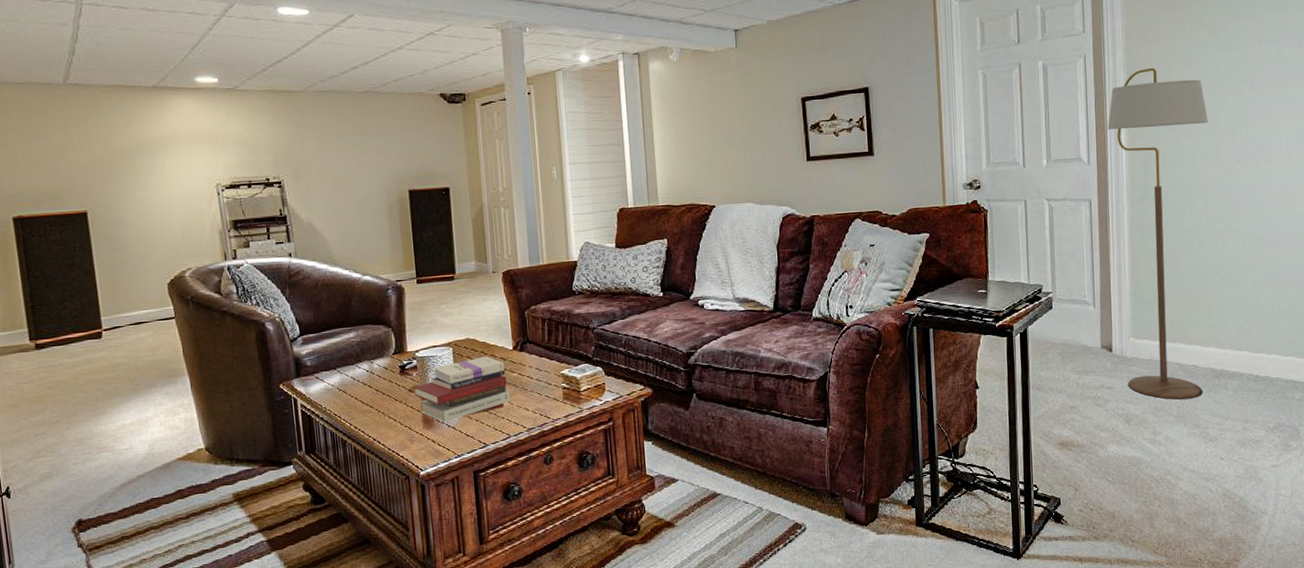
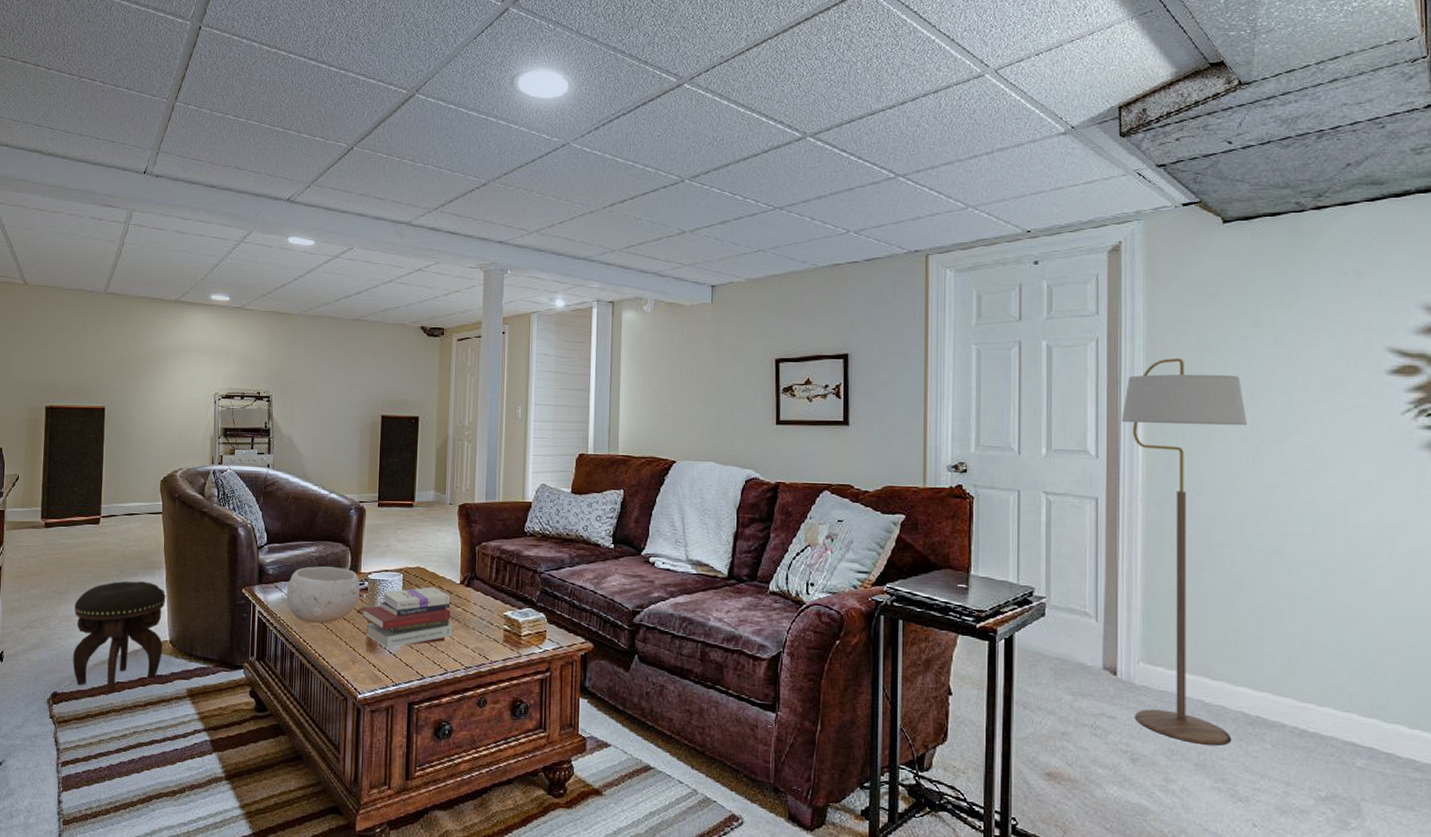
footstool: none [87,391,199,511] -> present [73,581,166,693]
bowl: none [329,349,409,410] -> present [286,566,360,624]

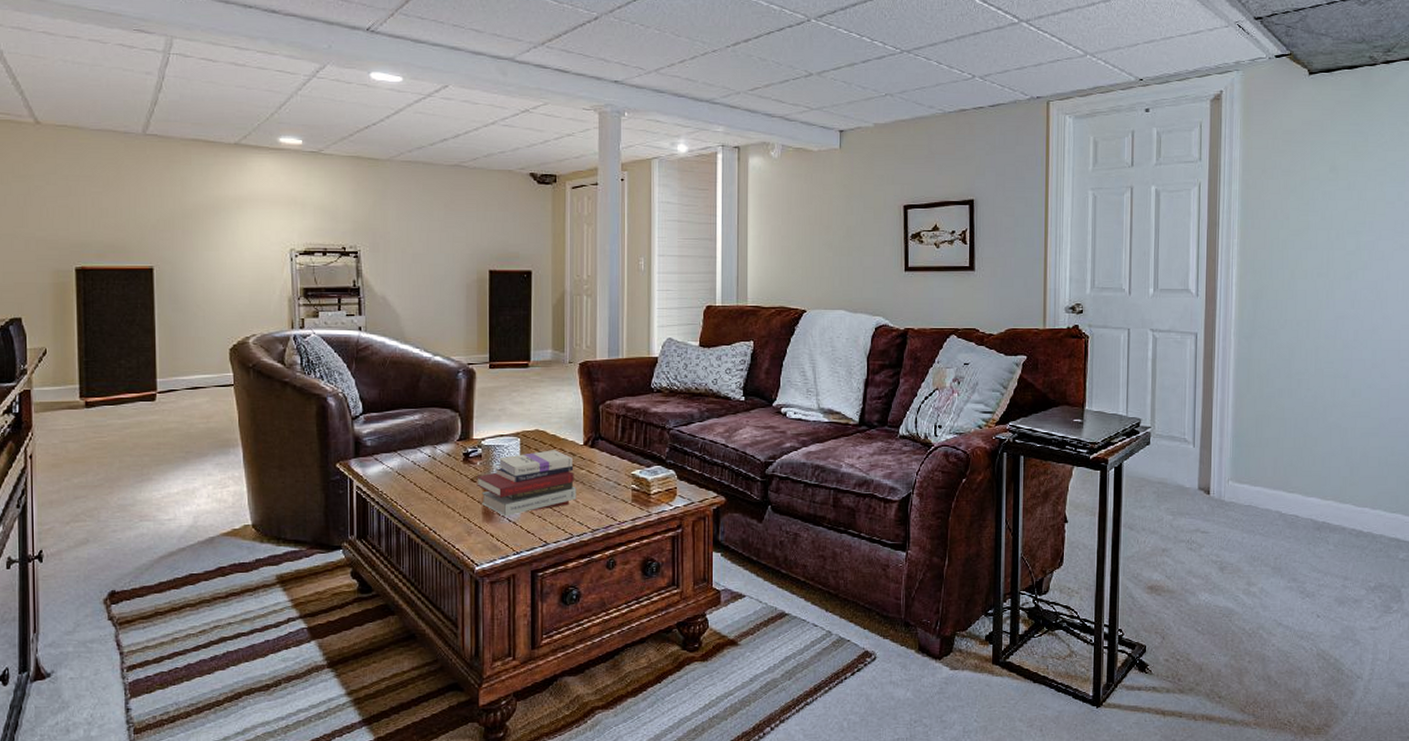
footstool: present [73,581,166,693] -> none [130,462,245,587]
bowl: present [286,566,360,624] -> none [388,435,472,496]
floor lamp: present [1121,357,1247,746] -> none [1218,201,1323,550]

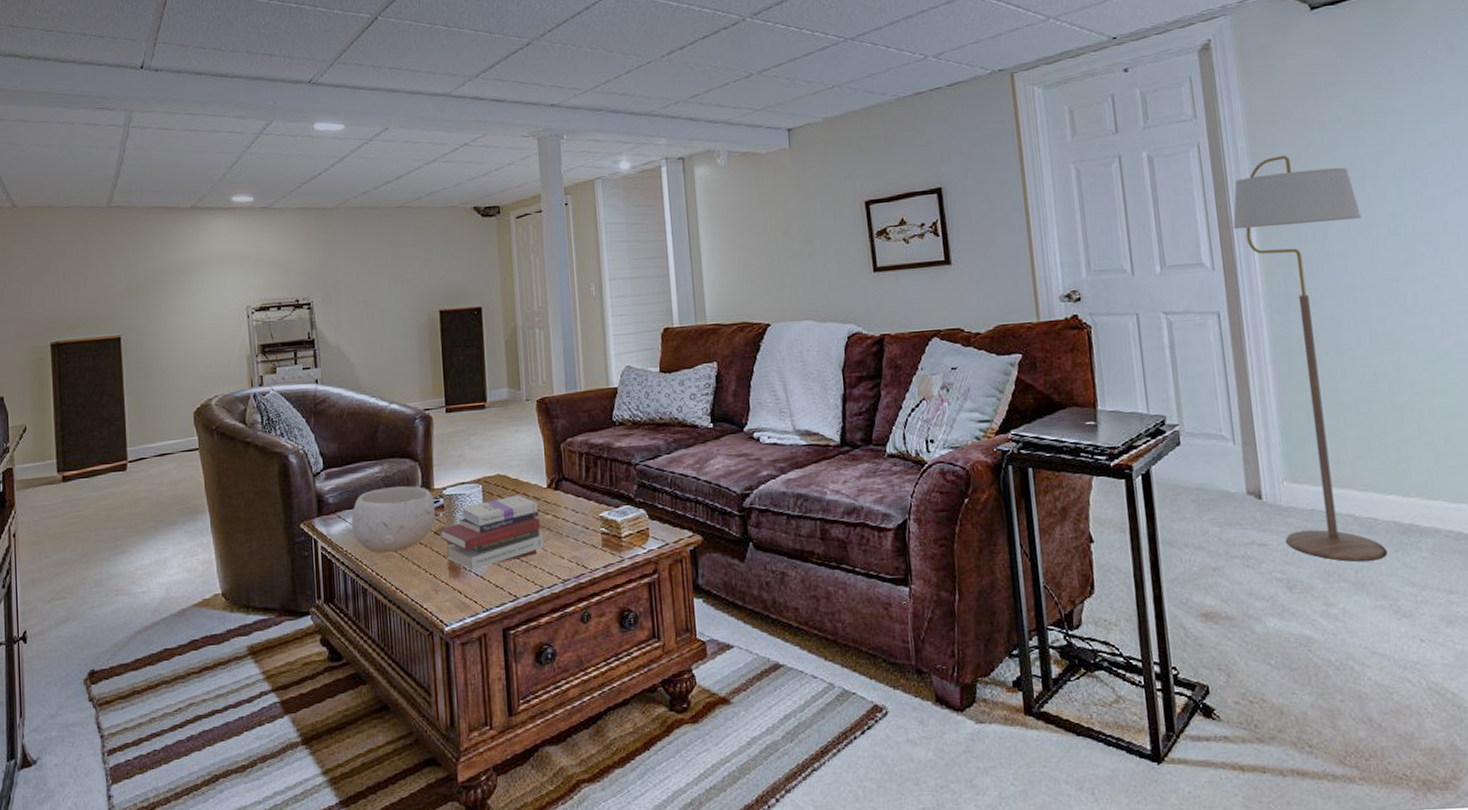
bowl: none [388,435,472,496] -> present [351,486,435,554]
floor lamp: none [1218,201,1323,550] -> present [1233,155,1387,562]

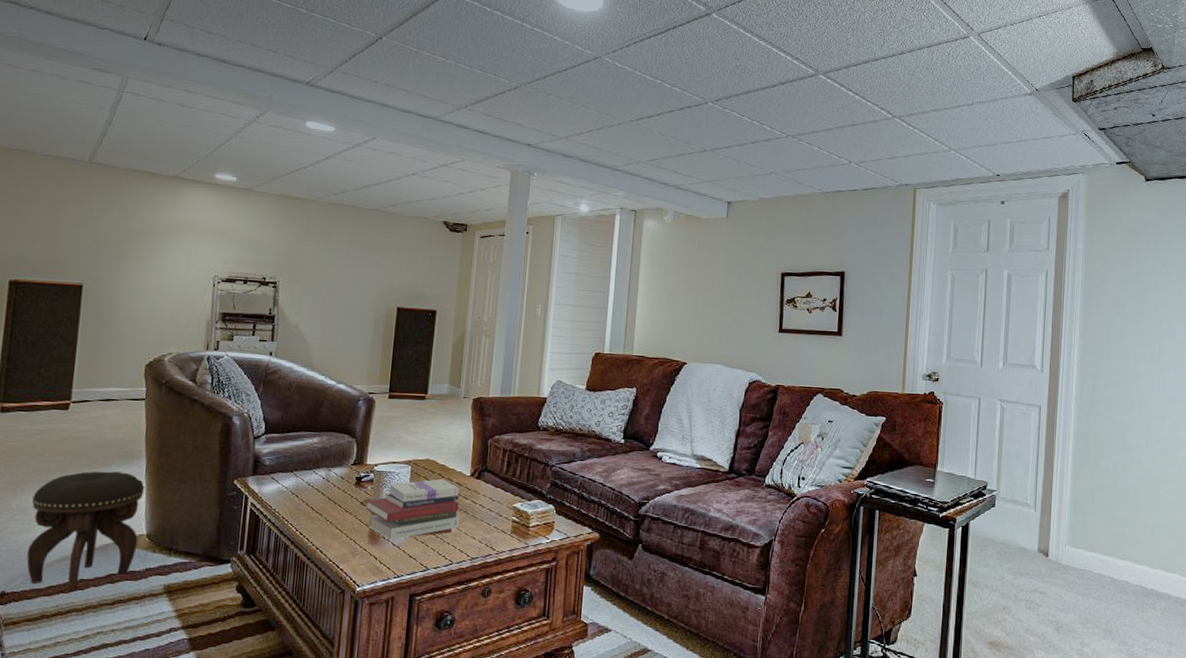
footstool: none [106,529,215,663] -> present [26,471,145,591]
bowl: present [351,486,435,554] -> none [283,457,365,516]
floor lamp: present [1233,155,1387,562] -> none [1061,290,1155,614]

